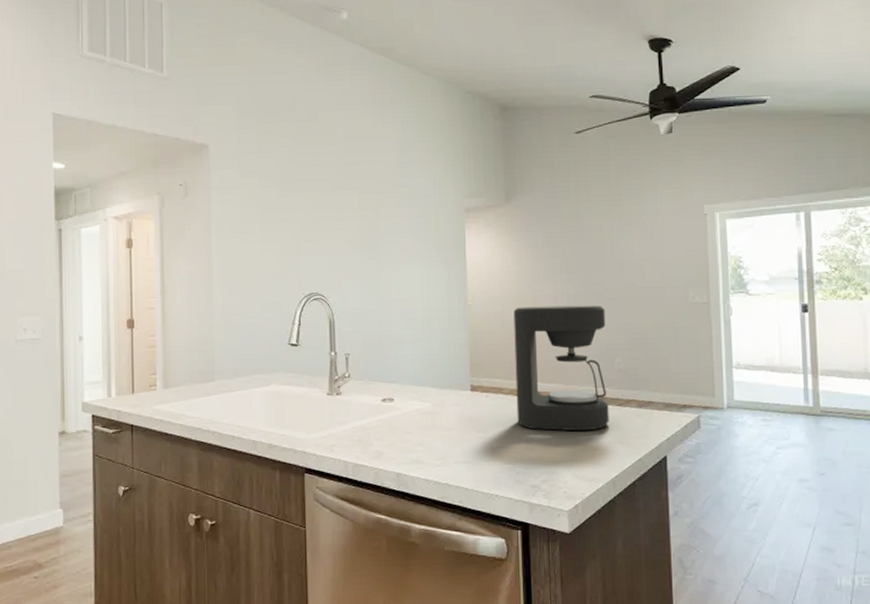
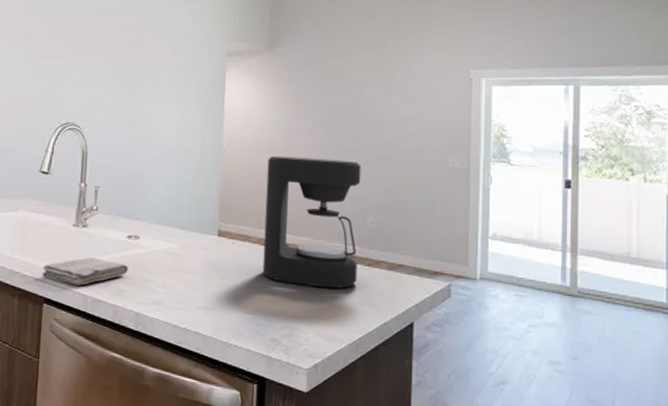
washcloth: none [301,424,385,452] -> present [42,257,128,285]

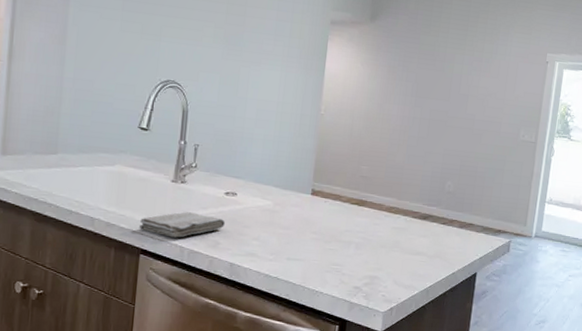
coffee maker: present [262,155,361,289] -> none [350,122,445,244]

